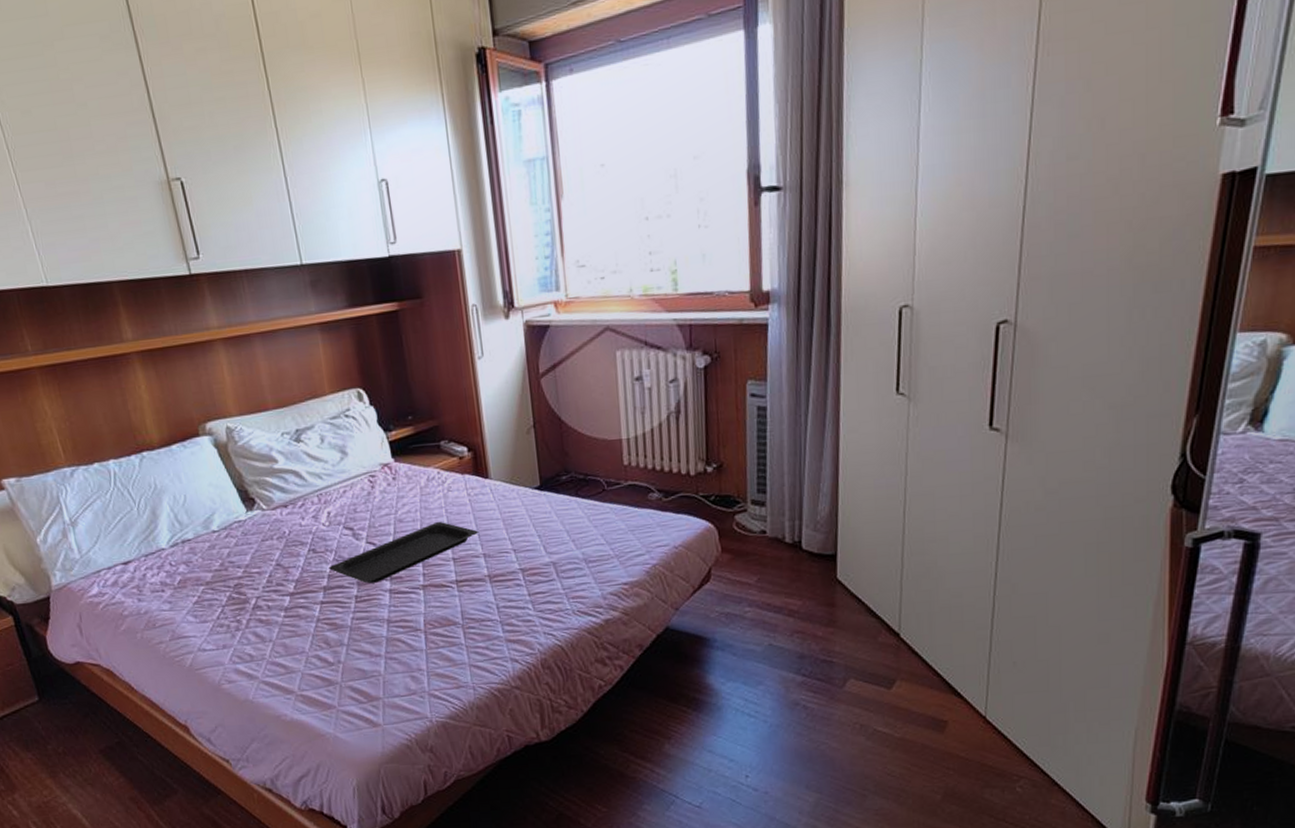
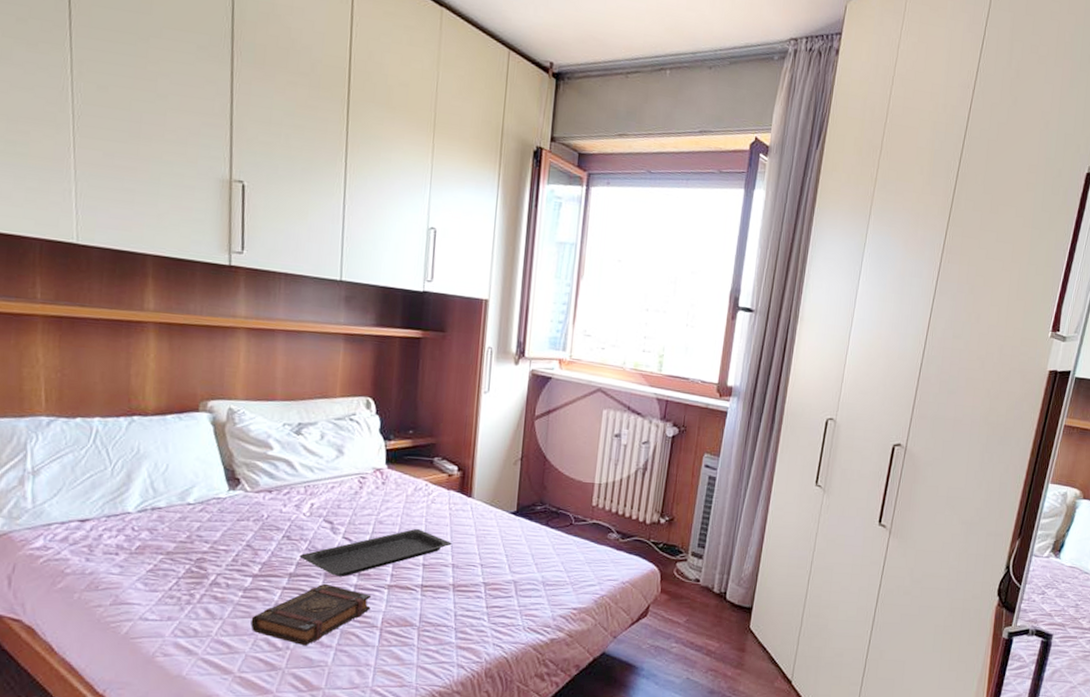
book: none [298,592,410,658] -> present [250,583,372,646]

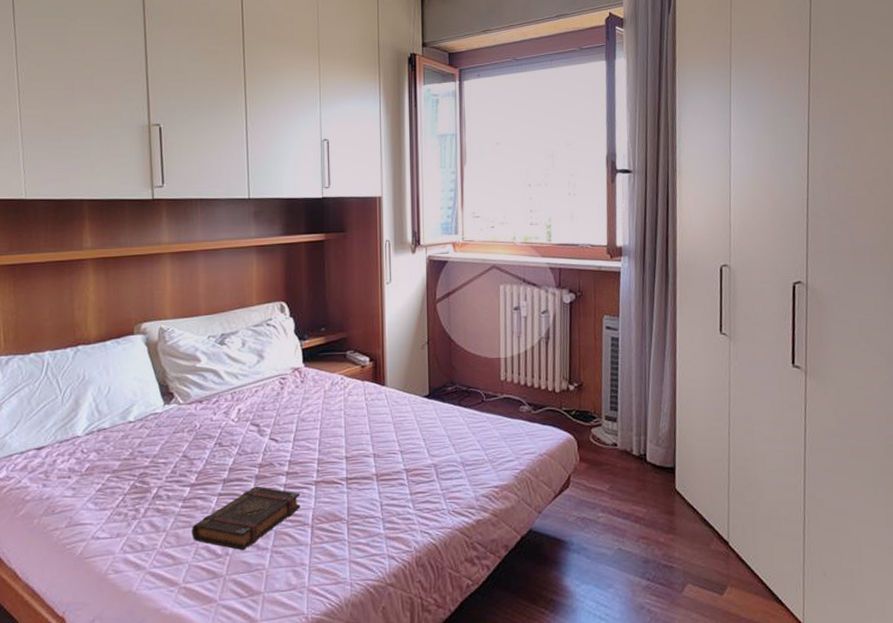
serving tray: present [299,528,452,577] -> none [231,422,371,477]

